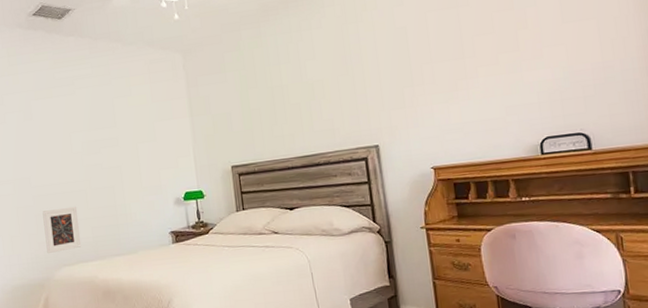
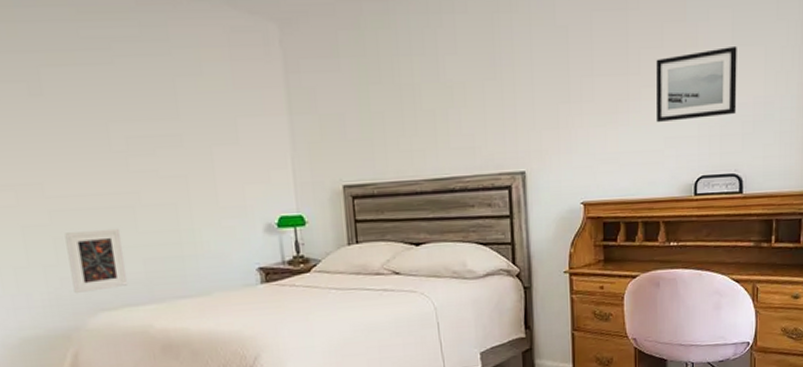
wall art: none [489,22,575,95] -> present [655,45,737,123]

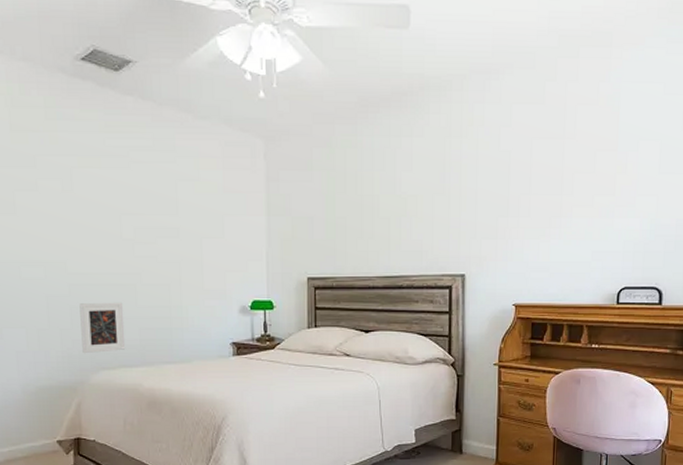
wall art: present [655,45,737,123] -> none [585,173,663,239]

